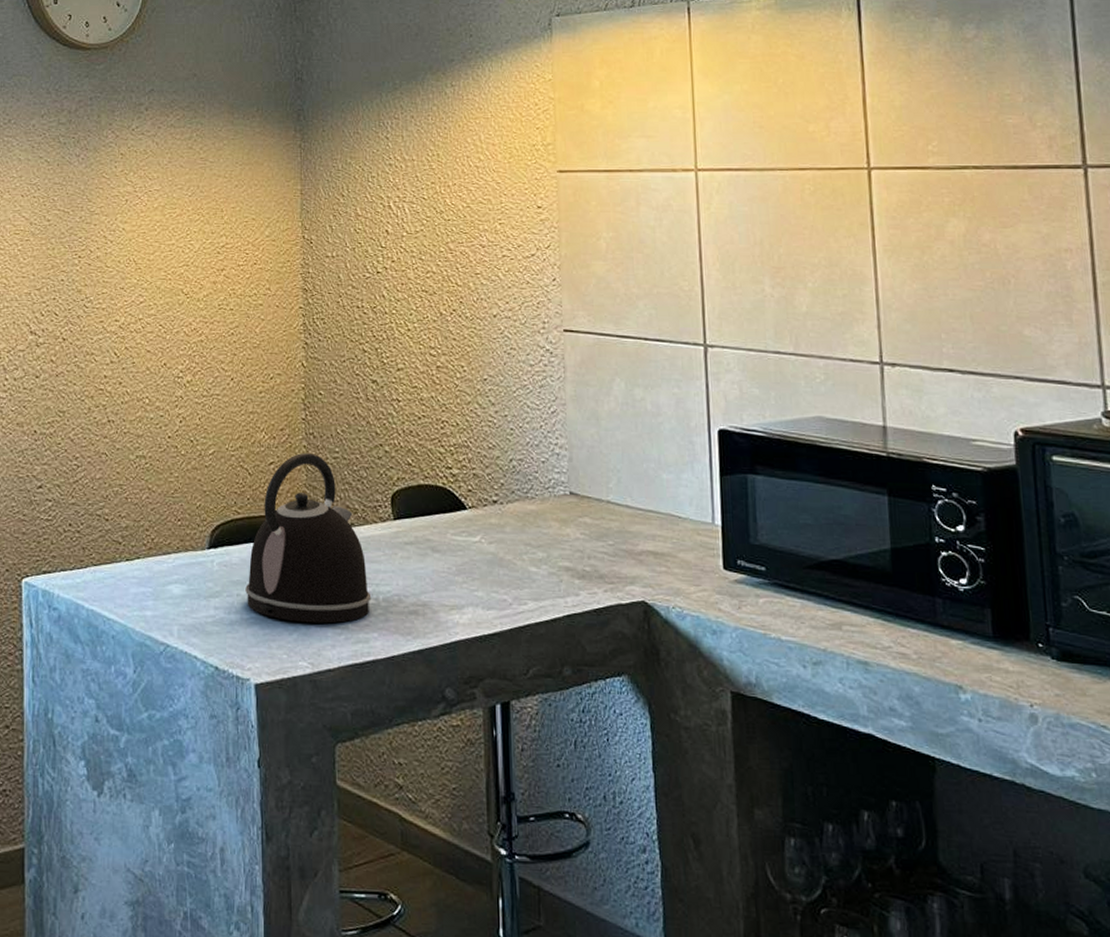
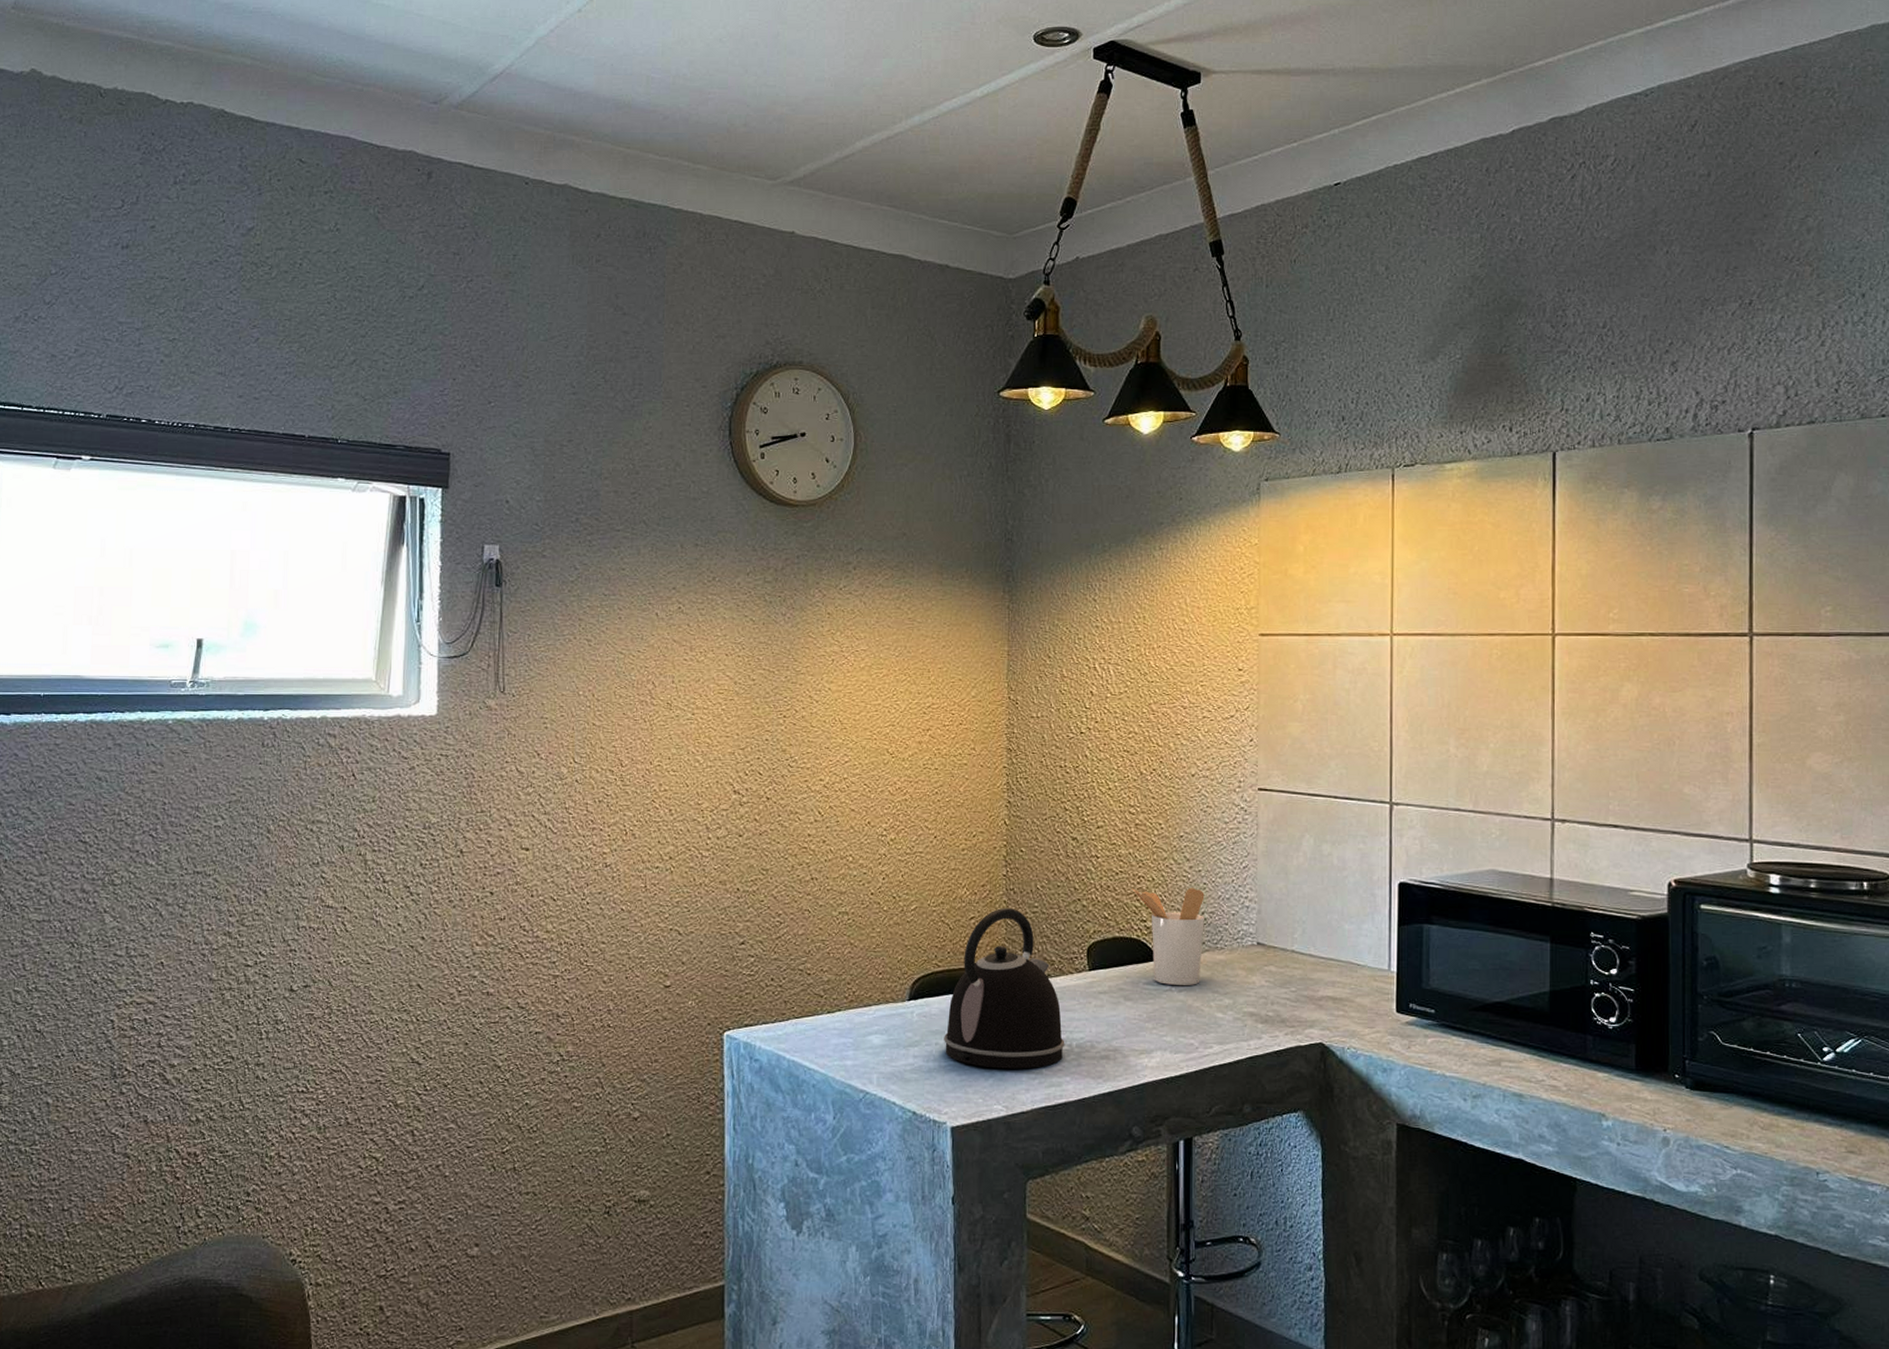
utensil holder: none [436,432,513,538] -> present [1132,887,1205,986]

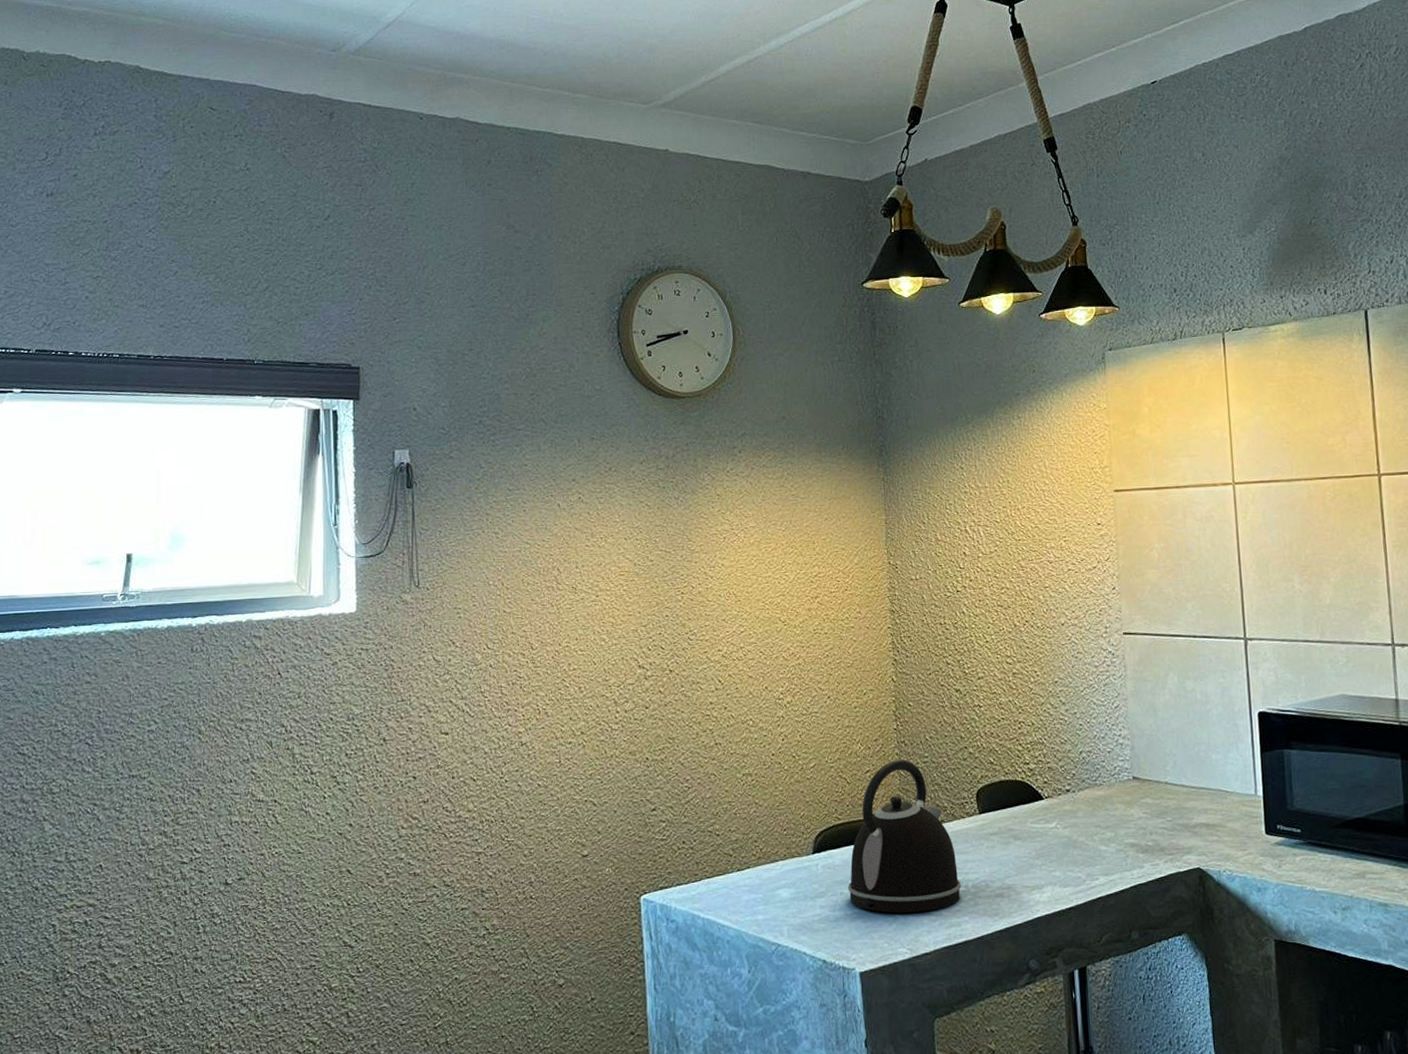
utensil holder: present [1132,887,1205,986] -> none [1014,729,1083,823]

